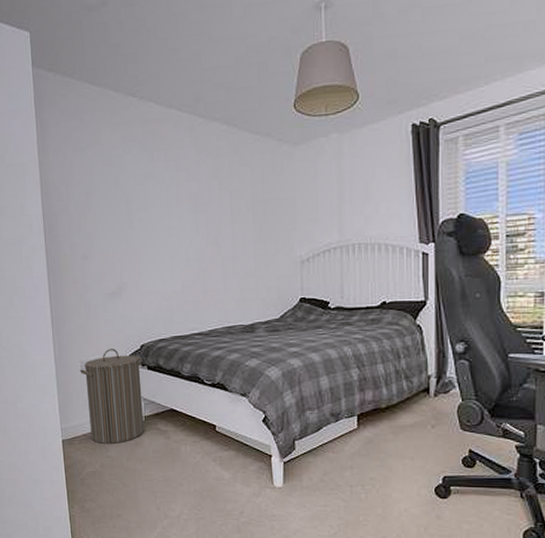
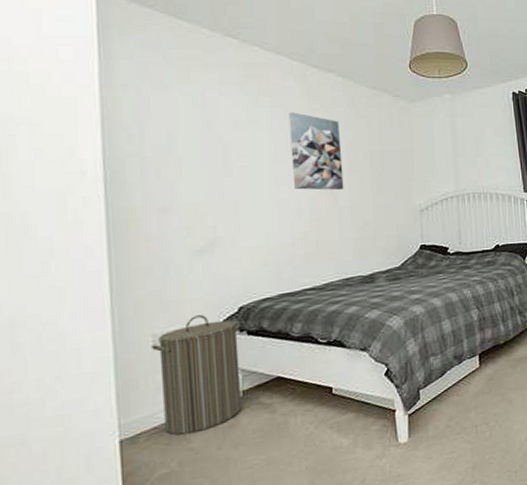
wall art: none [179,164,228,241] -> present [289,112,344,190]

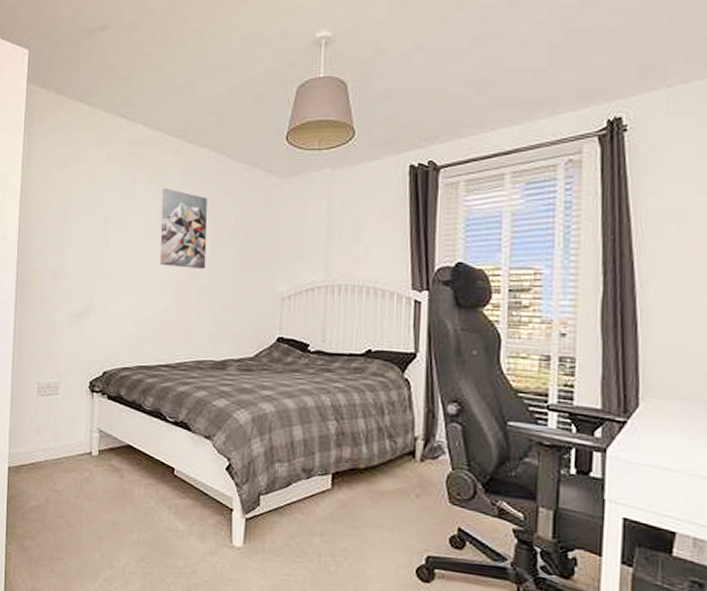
laundry hamper: present [152,315,242,436] -> none [36,372,103,477]

